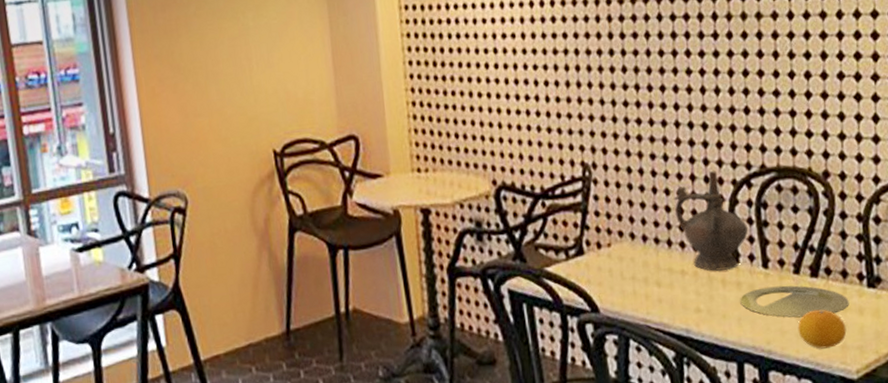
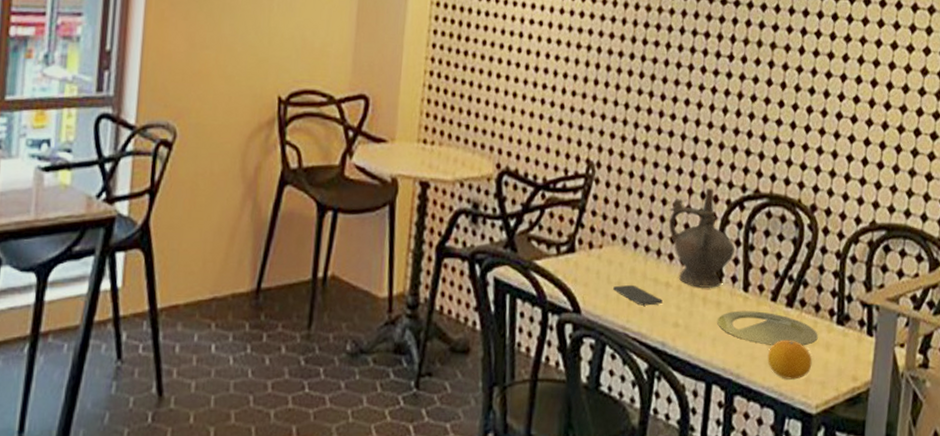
smartphone: none [628,277,680,297] -> present [613,284,663,306]

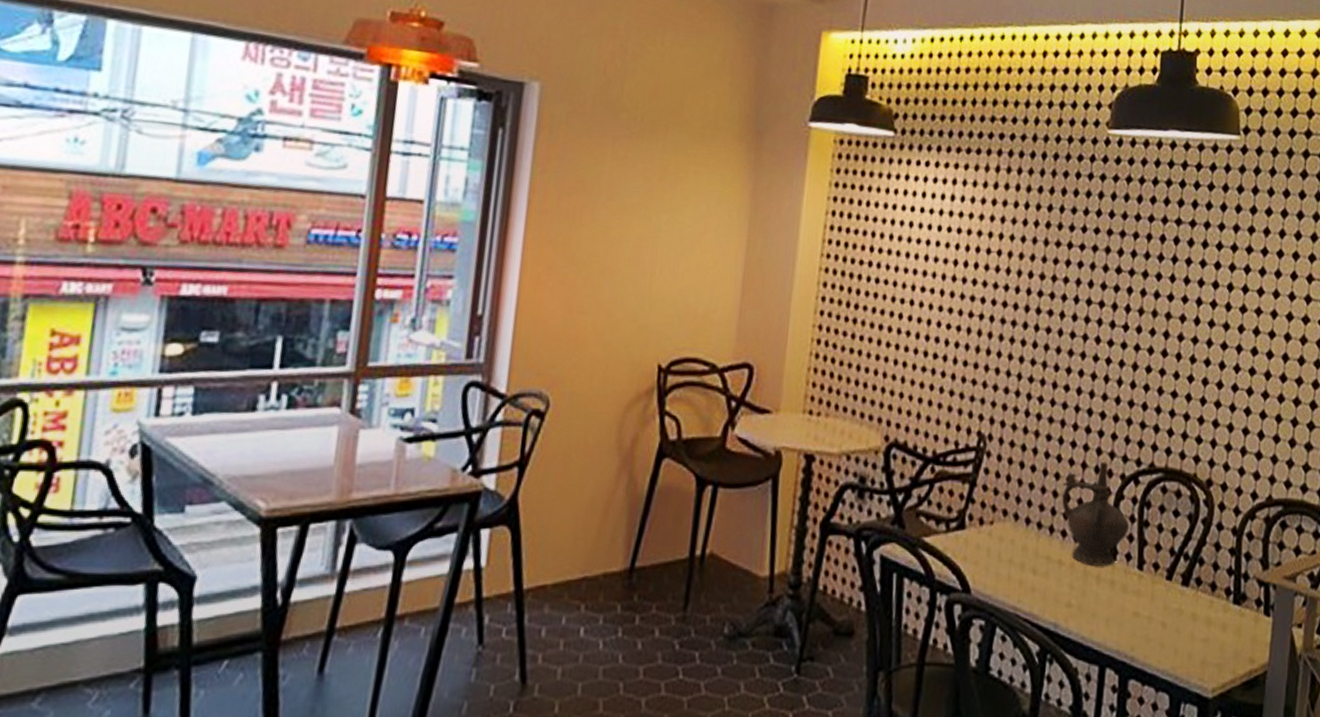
smartphone: present [613,284,663,306] -> none [1004,562,1055,585]
plate: present [717,311,818,346] -> none [1111,590,1214,627]
fruit: present [767,339,812,380] -> none [1162,620,1208,662]

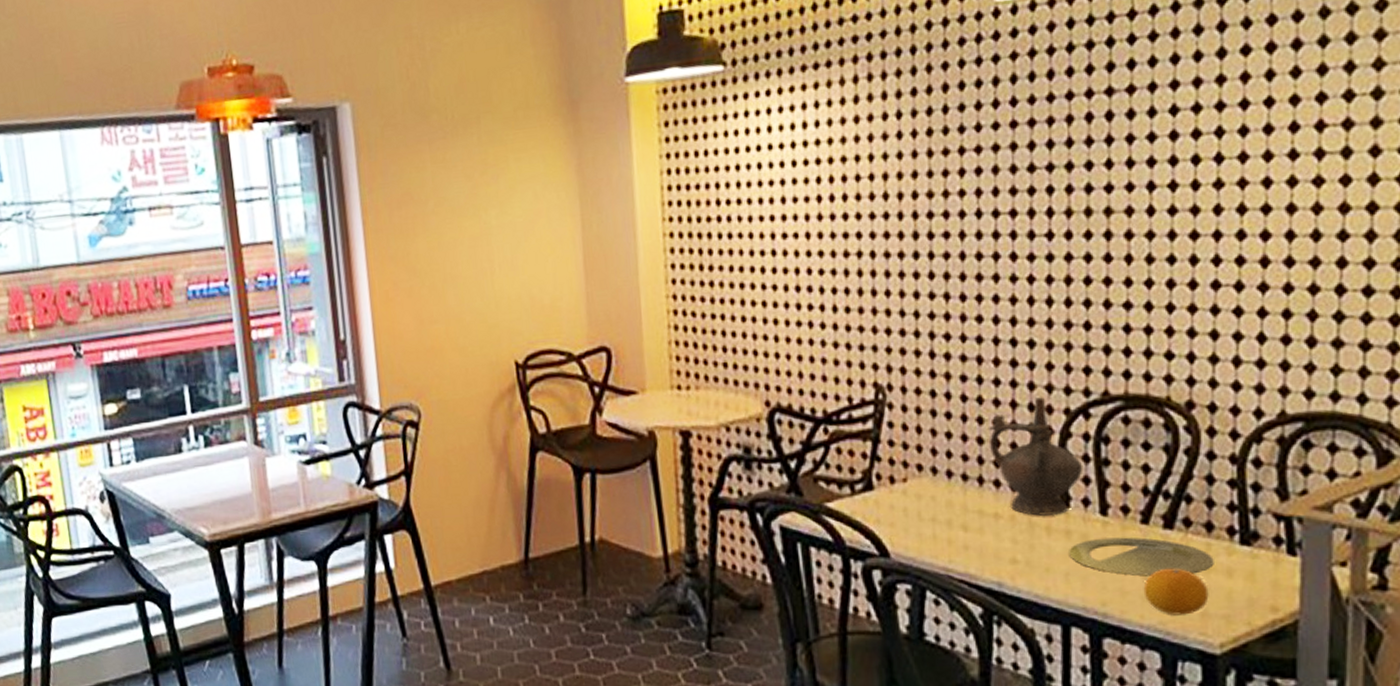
plate: none [1111,590,1214,627] -> present [1069,537,1214,577]
fruit: none [1162,620,1208,662] -> present [1143,568,1209,615]

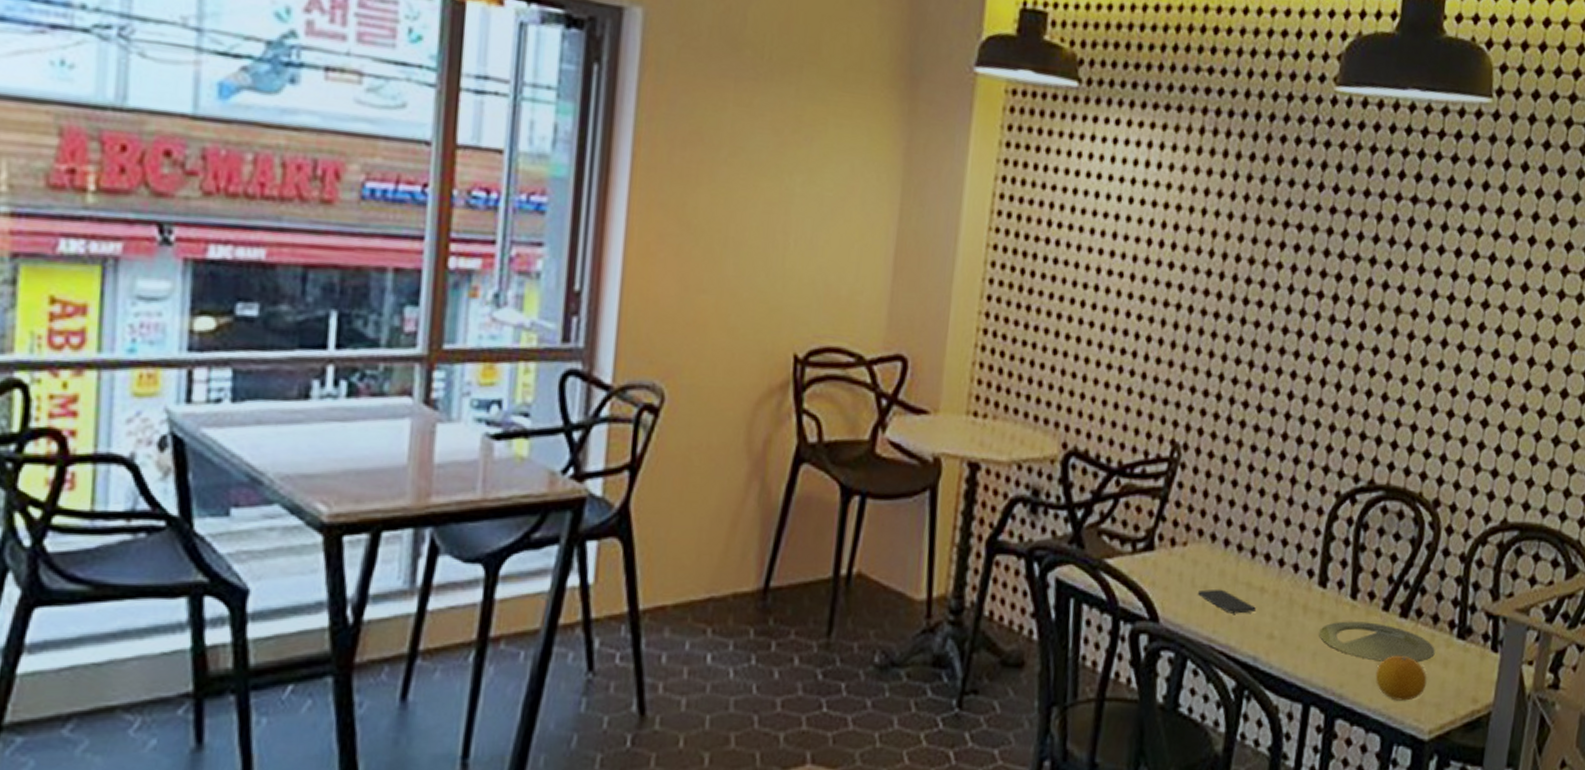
smartphone: none [927,519,992,543] -> present [1198,589,1256,614]
ceremonial vessel: present [988,397,1082,516] -> none [1266,477,1343,595]

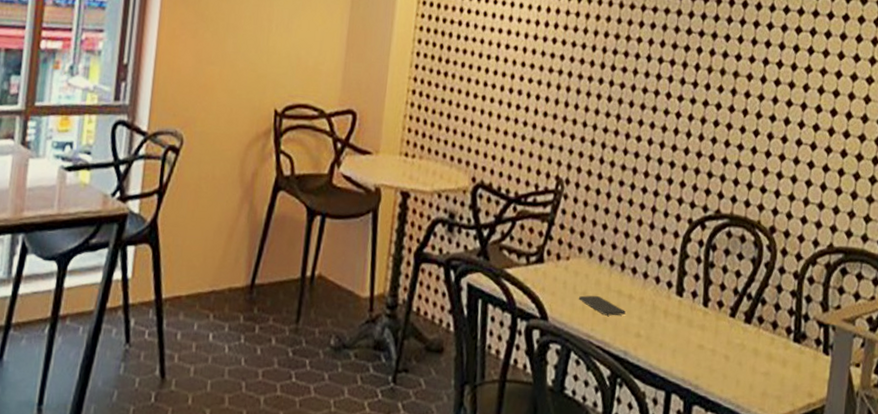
plate: present [1319,621,1435,663] -> none [677,324,775,361]
fruit: present [1375,655,1427,701] -> none [725,354,769,393]

